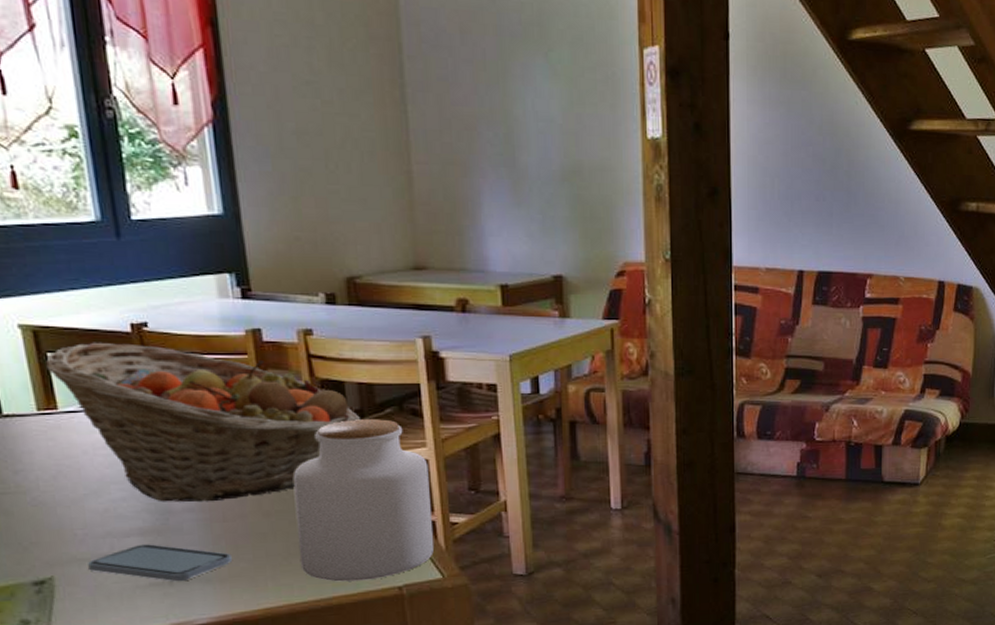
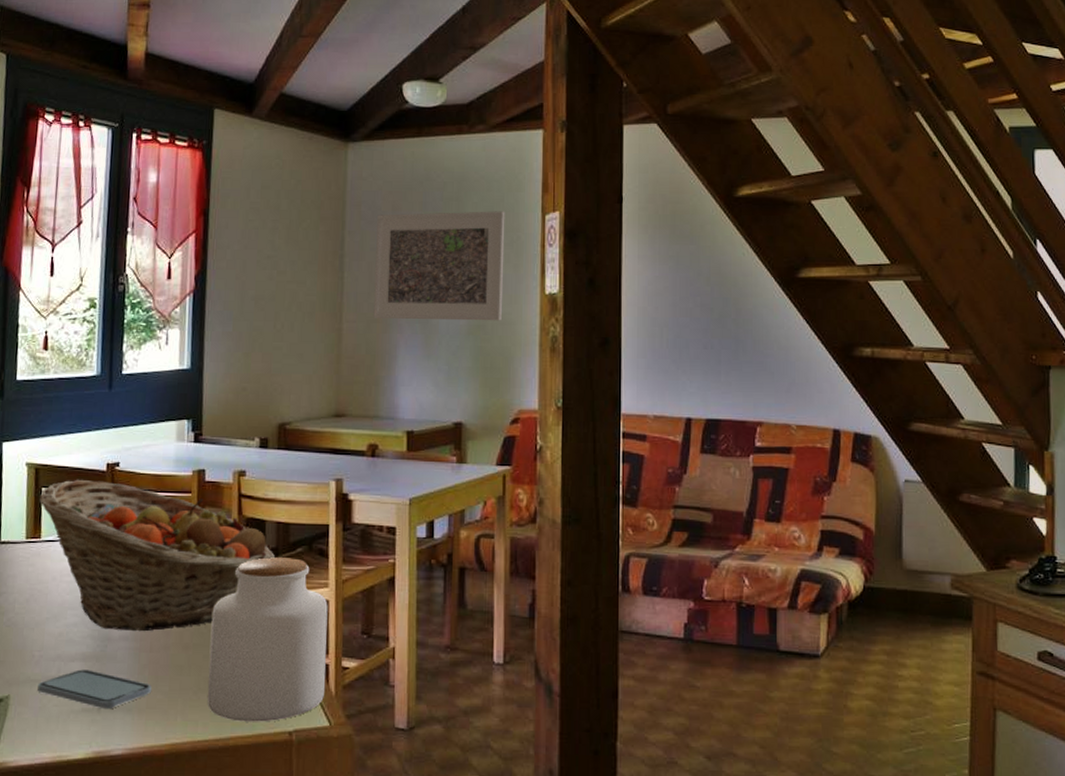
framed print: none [442,37,600,167] -> present [373,211,505,321]

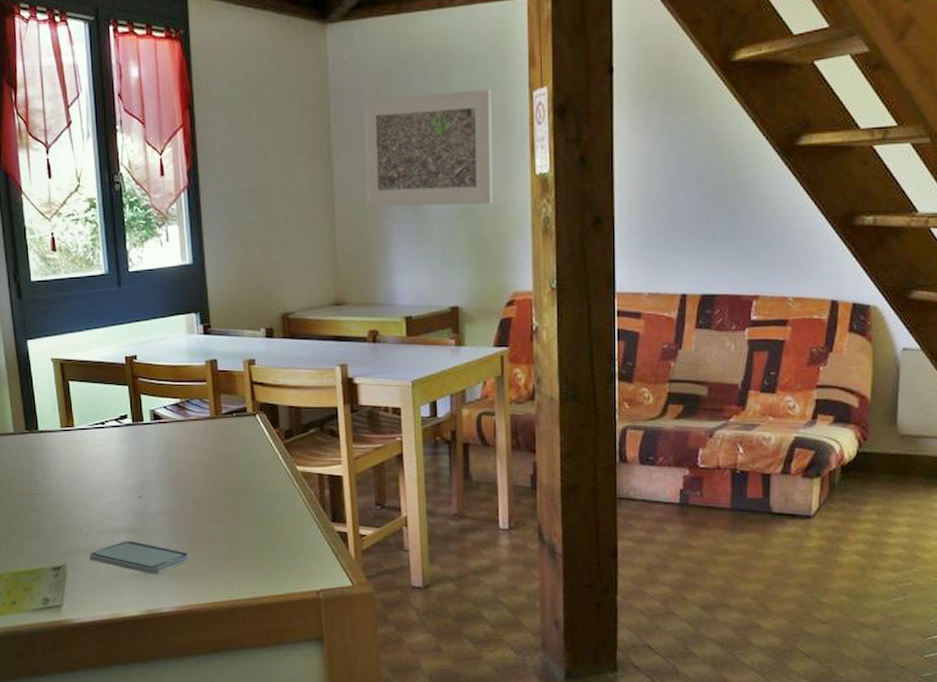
fruit basket: present [39,479,275,632] -> none [68,372,289,507]
jar: present [207,557,328,722] -> none [237,438,346,583]

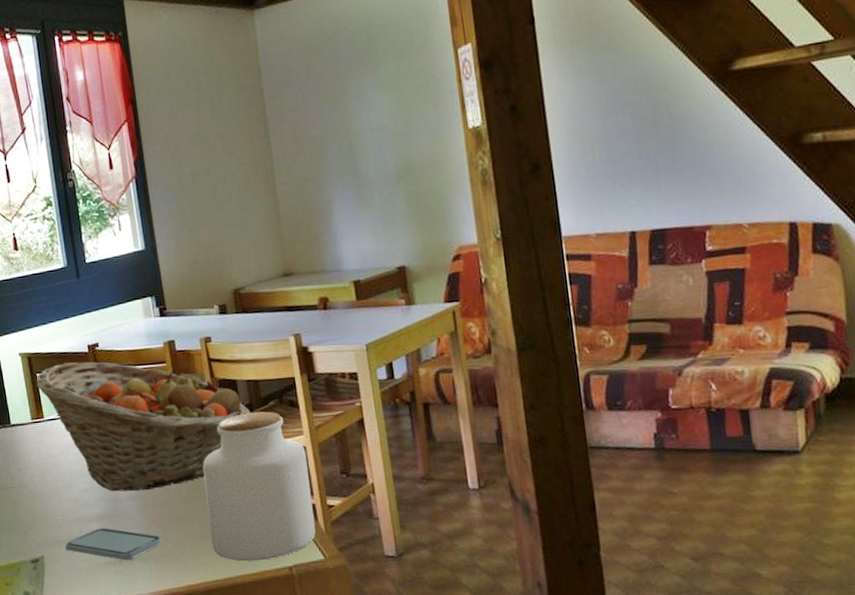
fruit basket: none [68,372,289,507] -> present [36,361,250,492]
jar: none [237,438,346,583] -> present [202,411,316,562]
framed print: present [362,89,493,206] -> none [293,52,429,177]

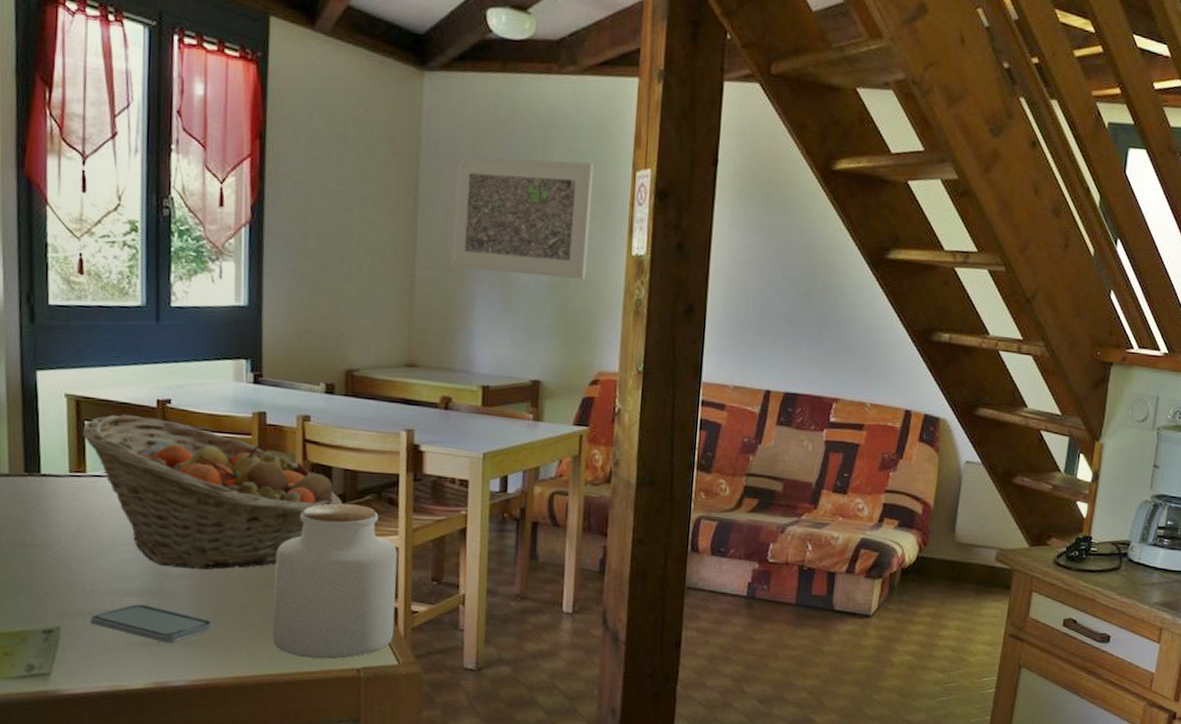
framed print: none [293,52,429,177] -> present [449,155,594,280]

